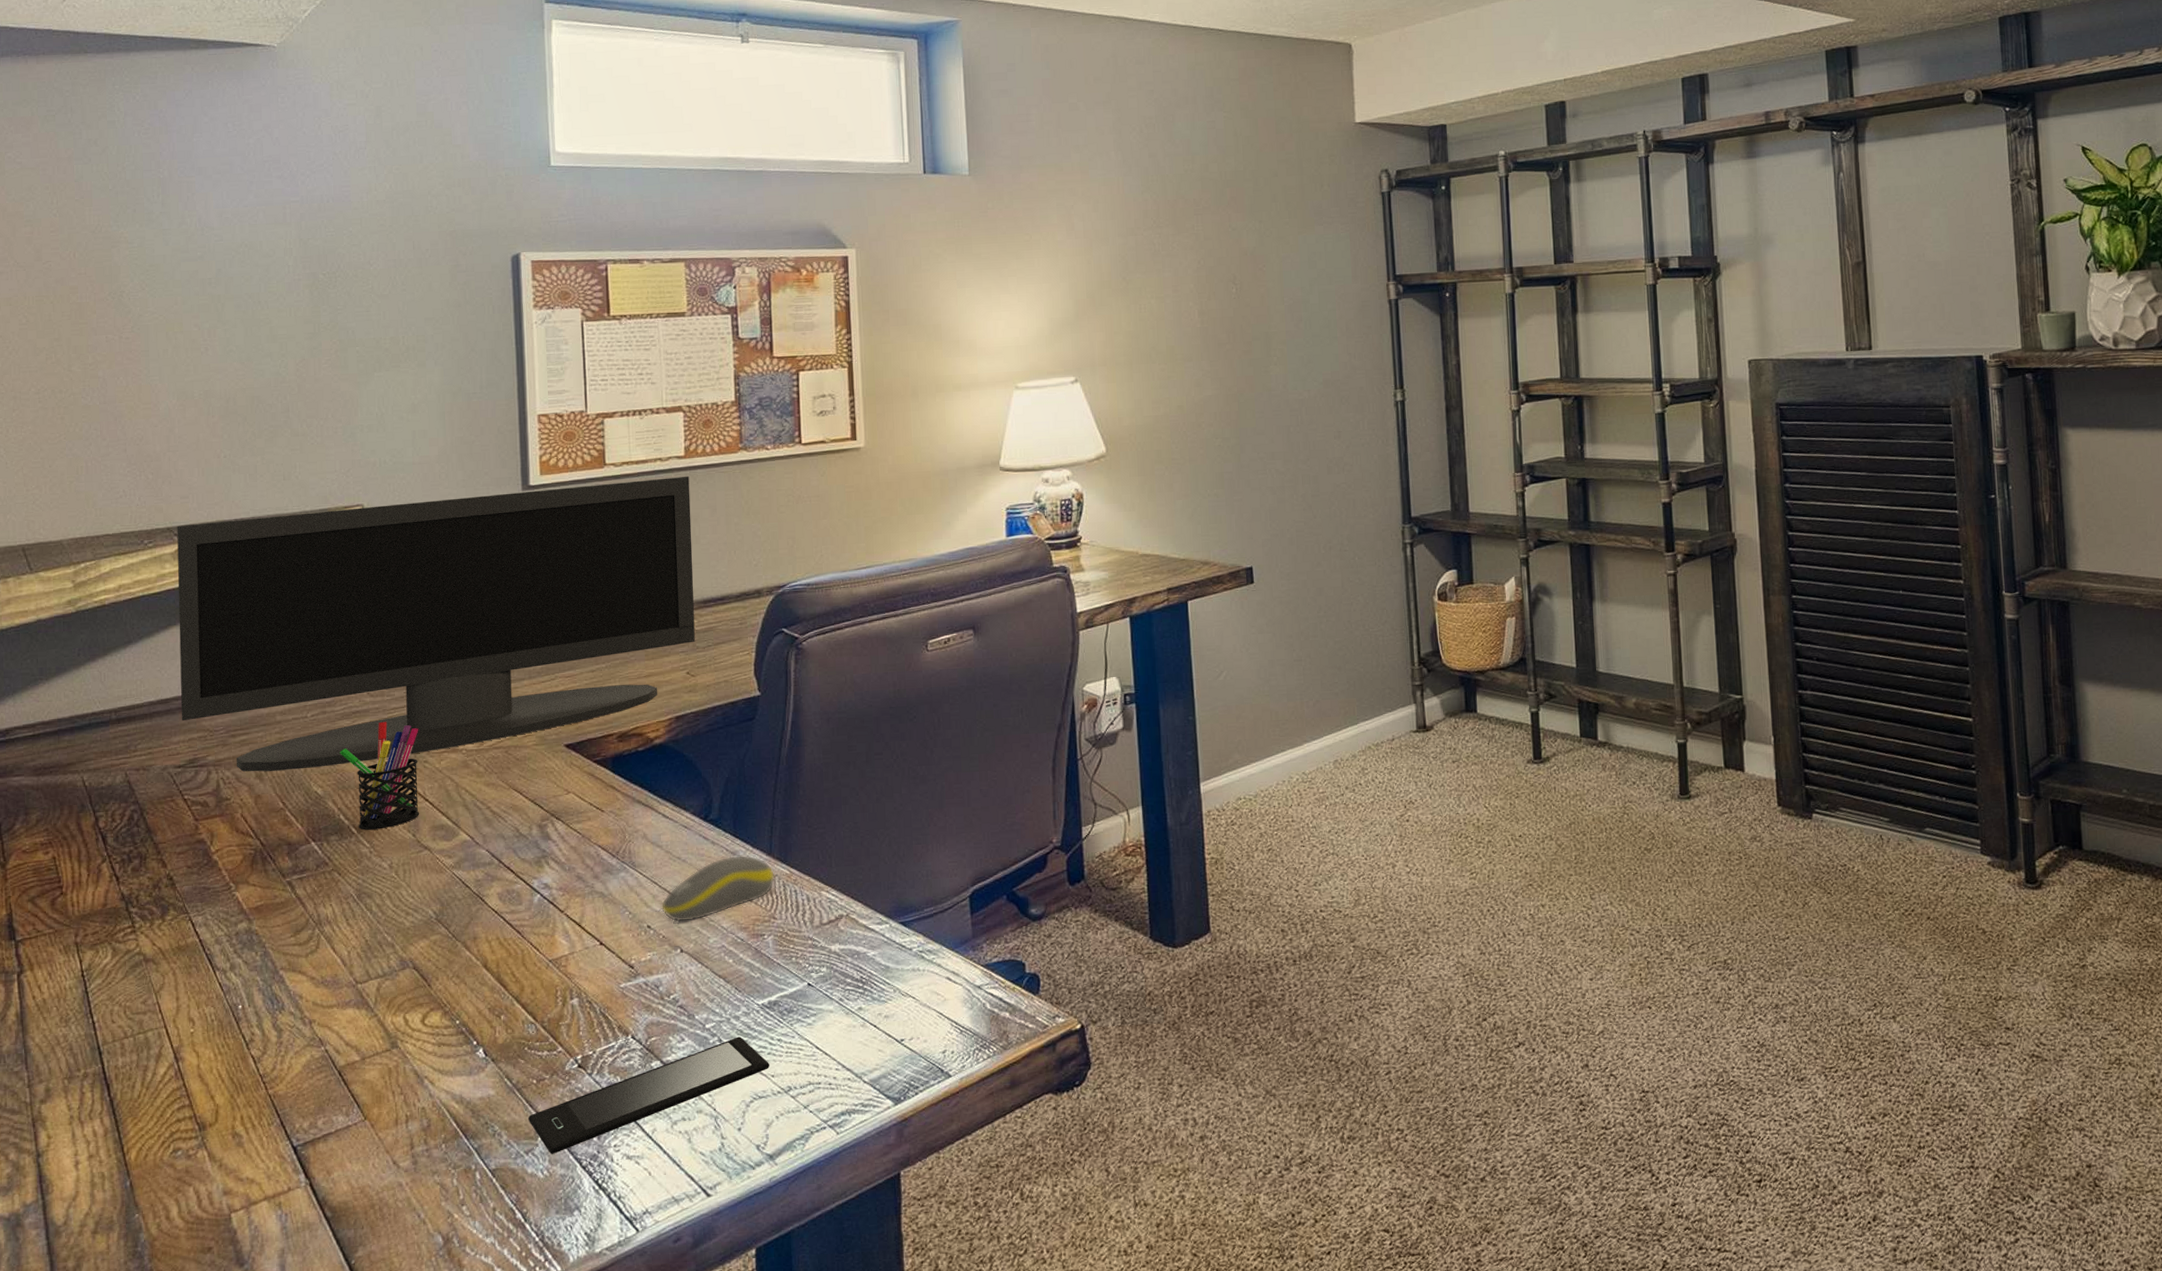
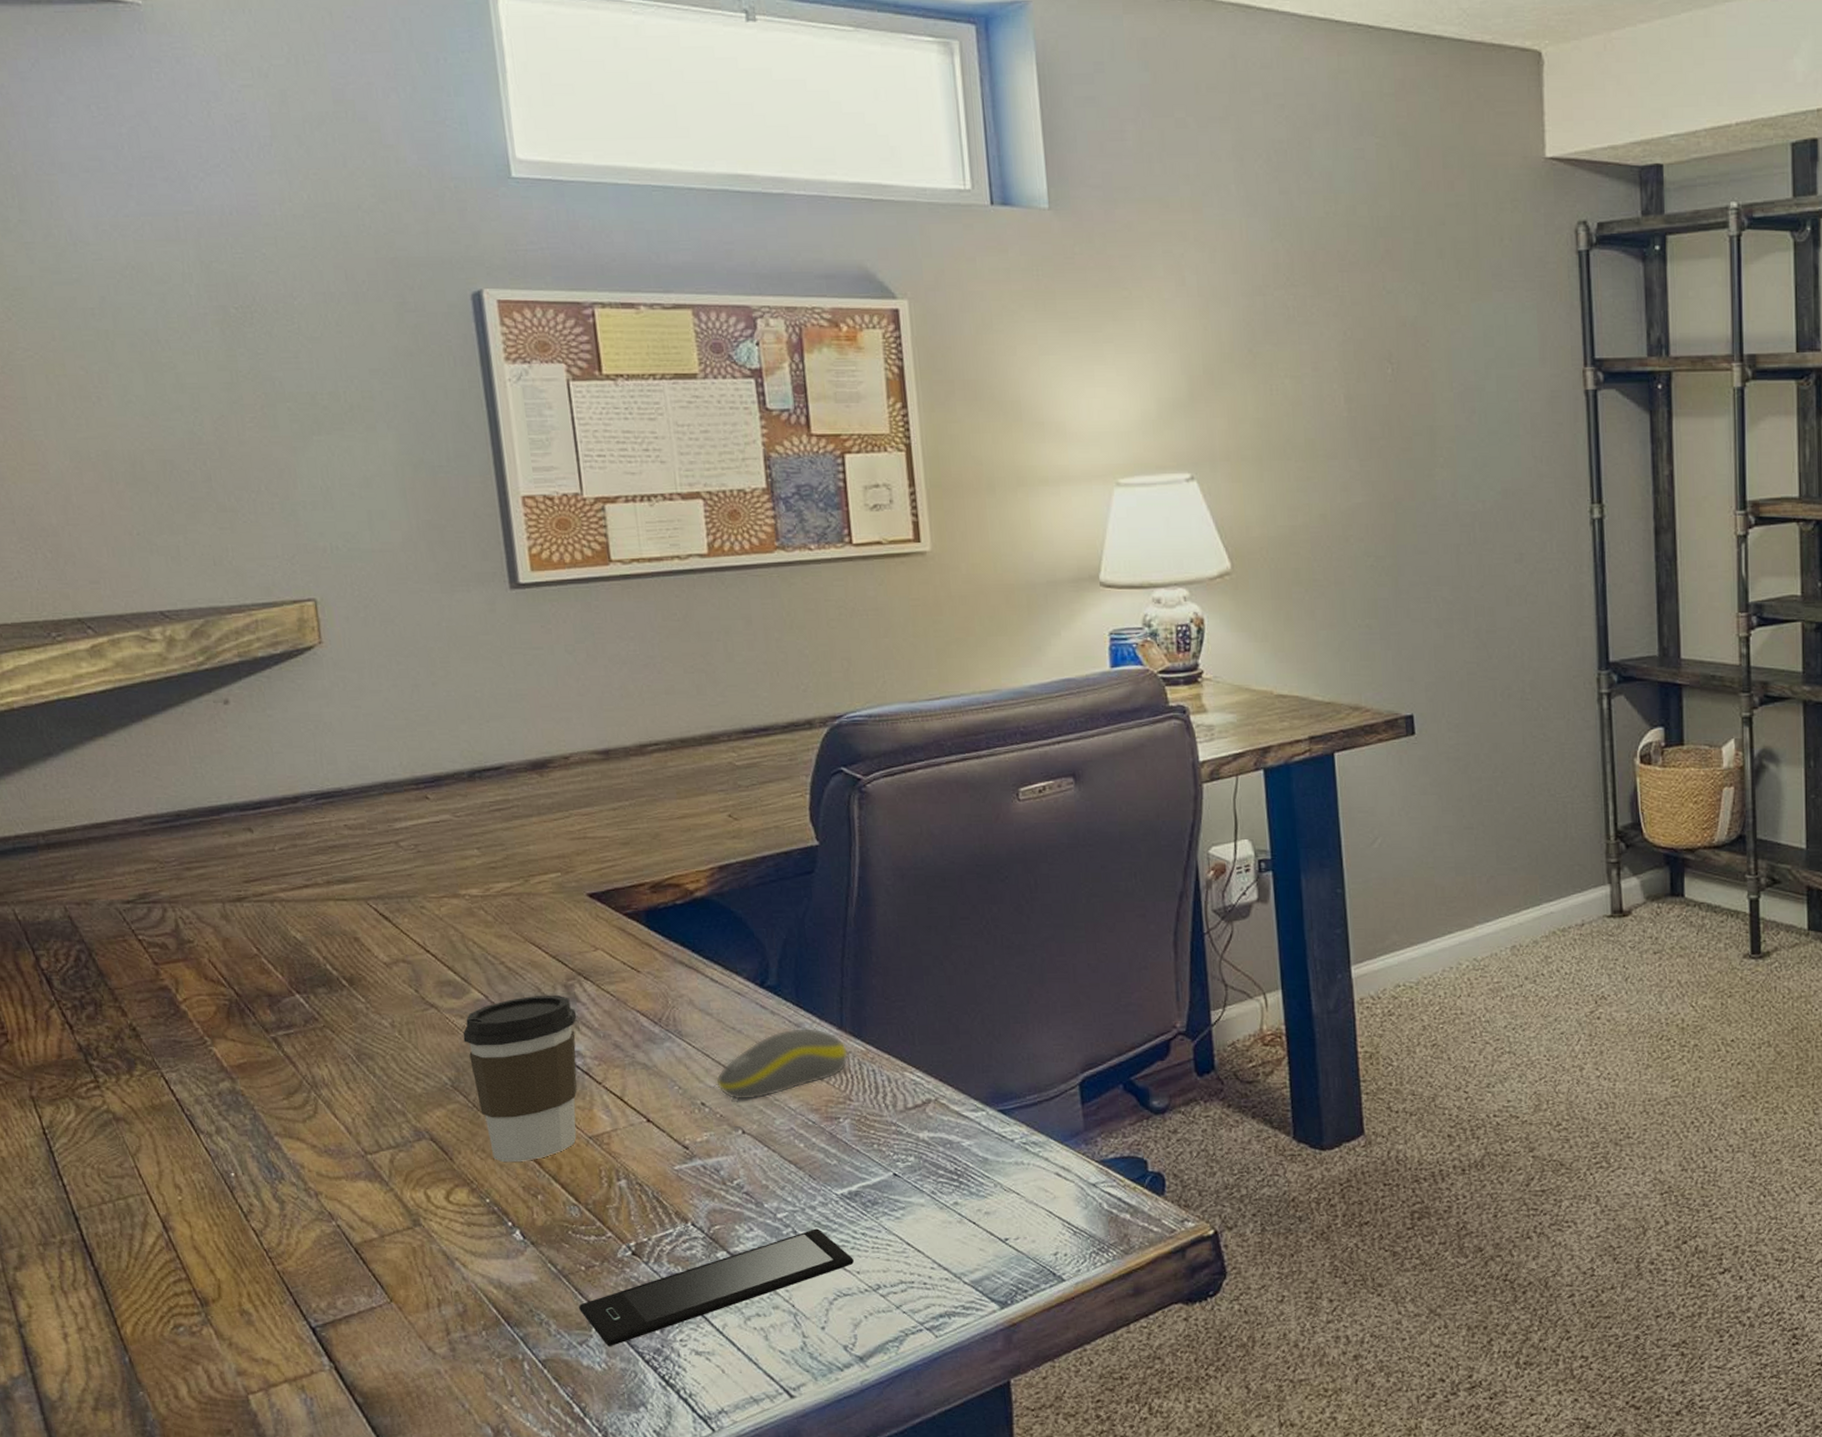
monitor: present [177,475,695,772] -> none [89,578,736,912]
pen holder: present [340,721,420,830] -> none [318,858,421,983]
coffee cup: none [449,834,548,986] -> present [462,994,577,1162]

